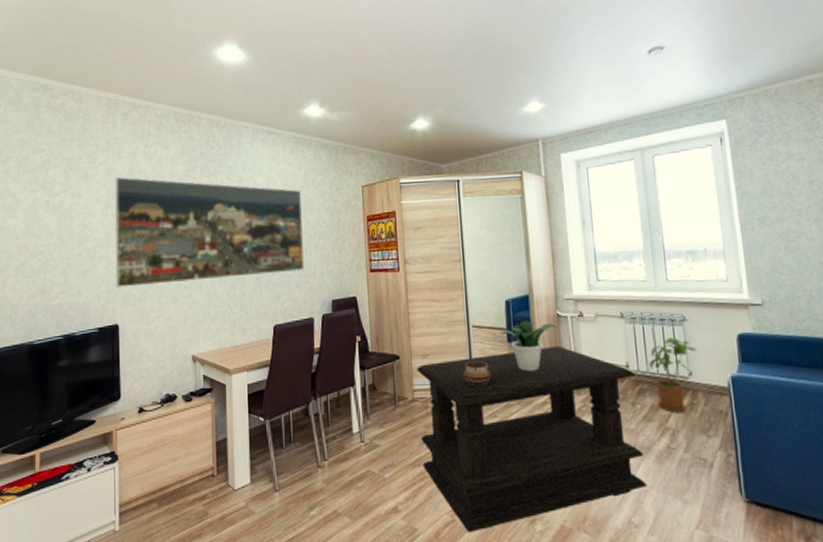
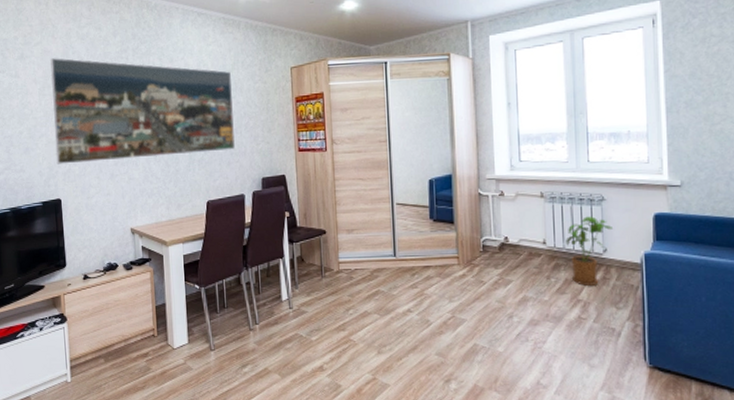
coffee table: present [416,345,647,533] -> none [342,222,557,390]
decorative bowl: present [464,360,491,385] -> none [387,236,413,259]
potted plant: present [501,321,558,371] -> none [423,199,479,246]

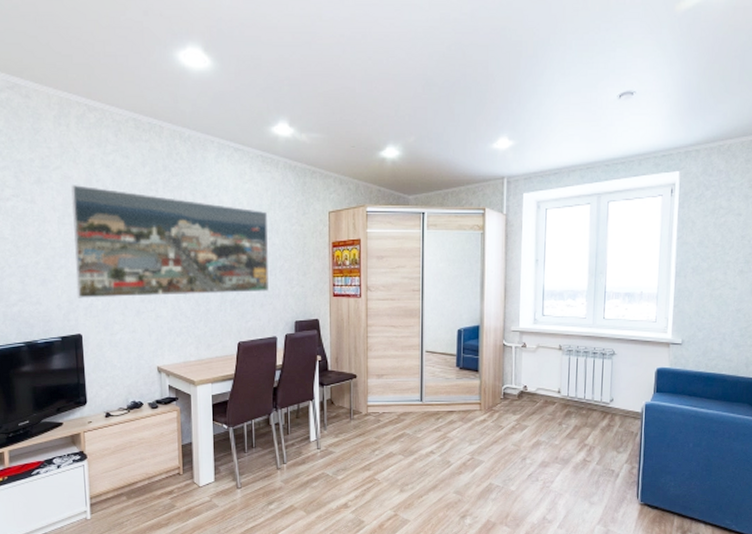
house plant: present [565,216,612,286] -> none [578,369,620,432]

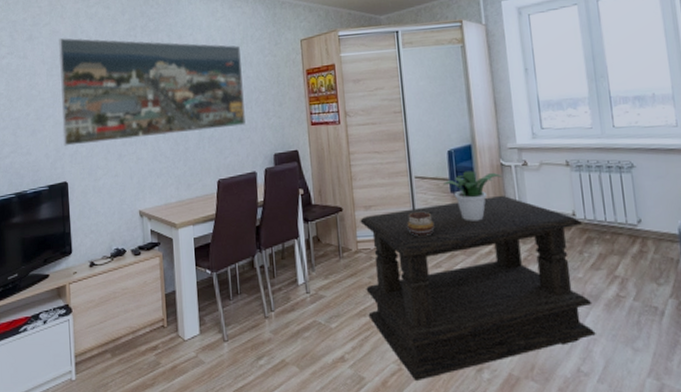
coffee table: none [372,372,565,525] -> present [360,195,596,382]
decorative bowl: none [414,382,439,403] -> present [407,211,435,236]
potted plant: none [451,349,503,393] -> present [444,170,502,221]

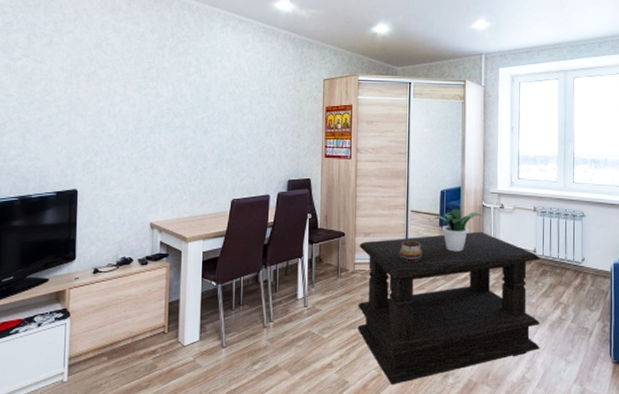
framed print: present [58,38,246,146] -> none [76,48,266,155]

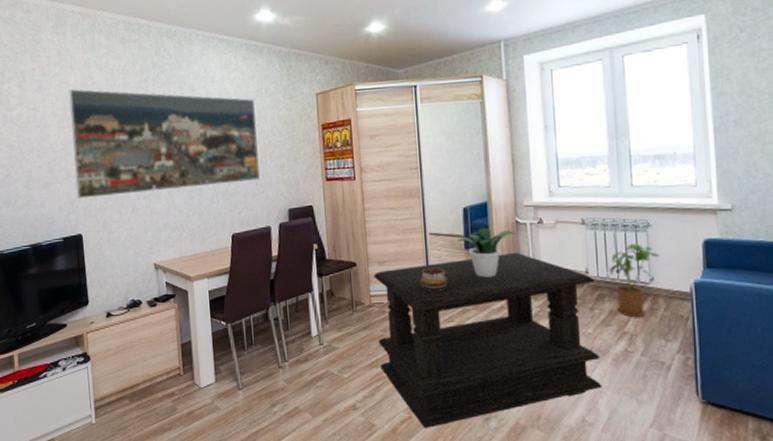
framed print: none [76,48,266,155] -> present [69,89,260,199]
house plant: none [552,230,590,290] -> present [609,243,659,317]

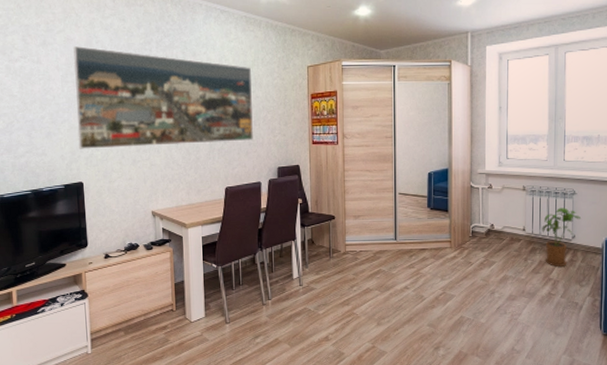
coffee table: present [373,252,602,429] -> none [349,211,530,357]
decorative bowl: present [420,267,448,291] -> none [389,222,412,242]
potted plant: present [458,228,517,278] -> none [422,190,471,232]

